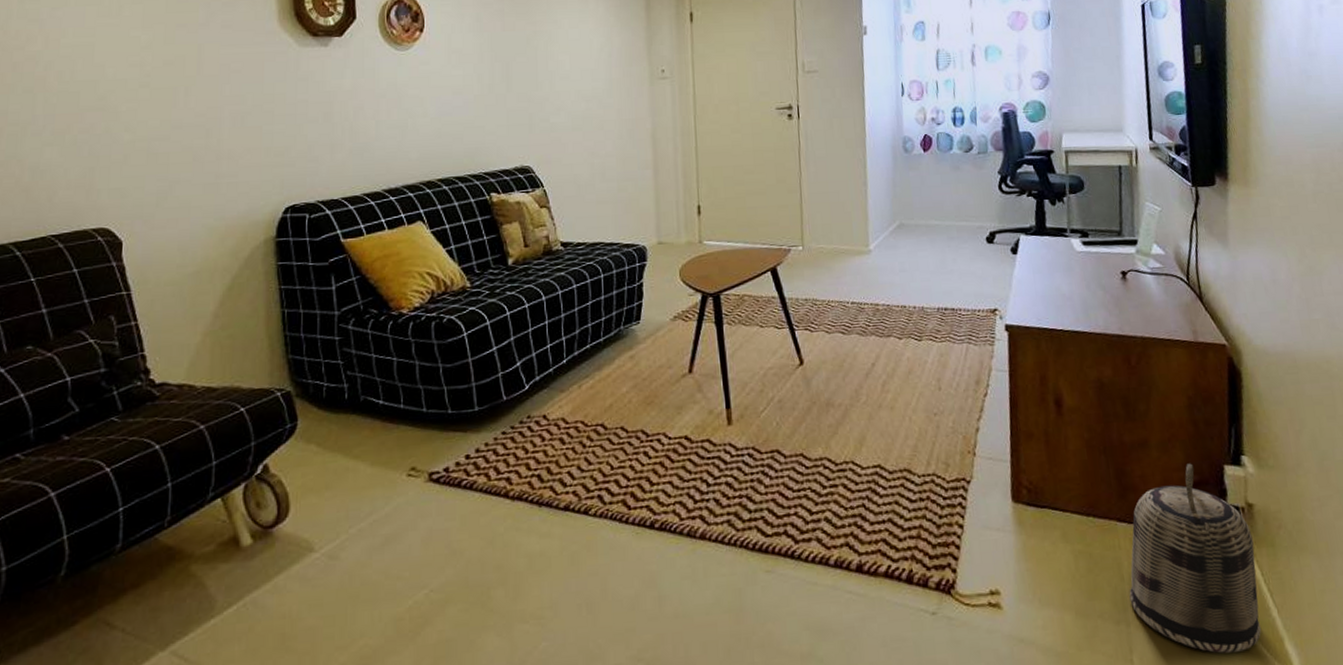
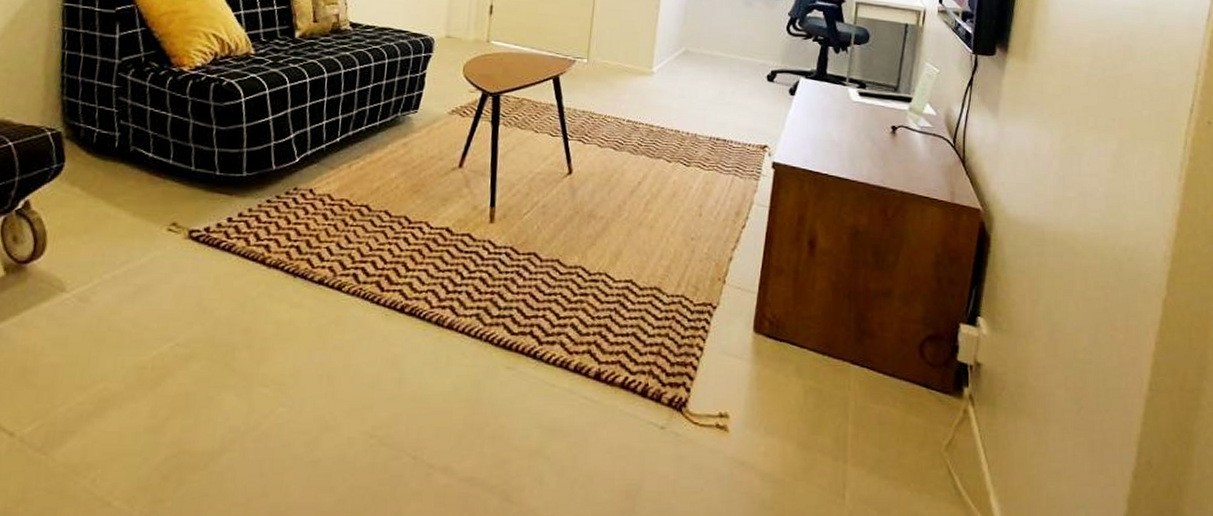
basket: present [1129,463,1261,653] -> none [851,317,976,500]

